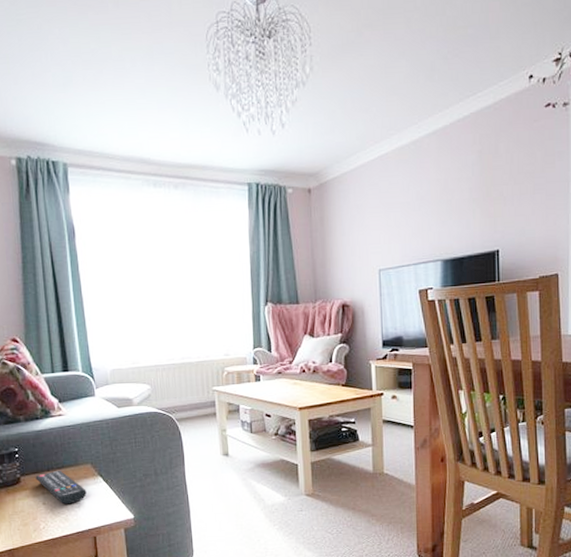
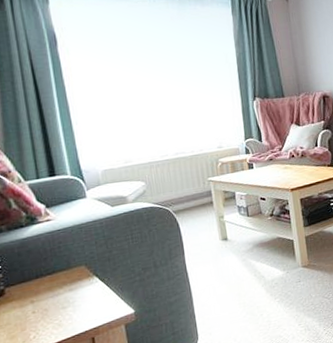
remote control: present [35,470,87,505] -> none [22,275,82,310]

